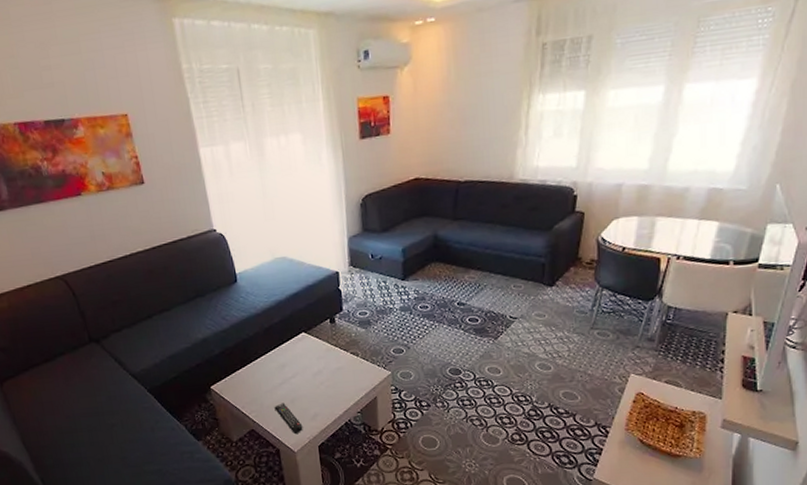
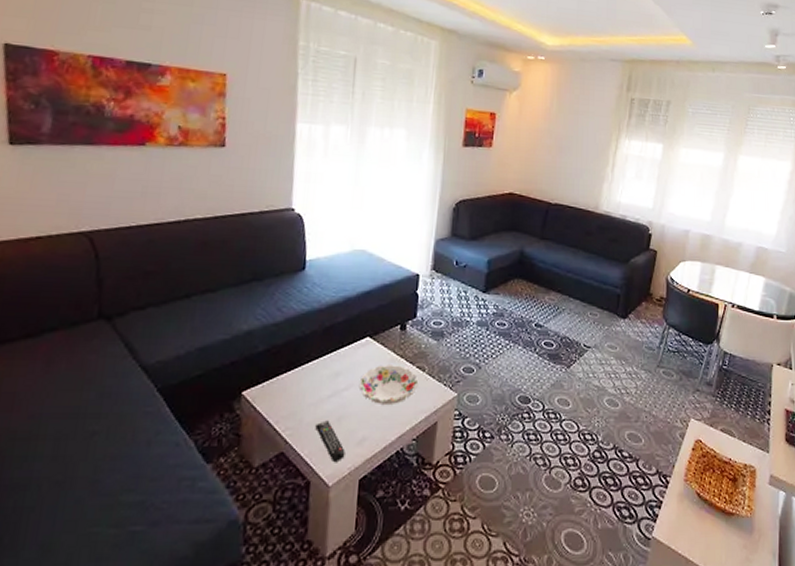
decorative bowl: none [303,353,355,387] -> present [358,365,419,404]

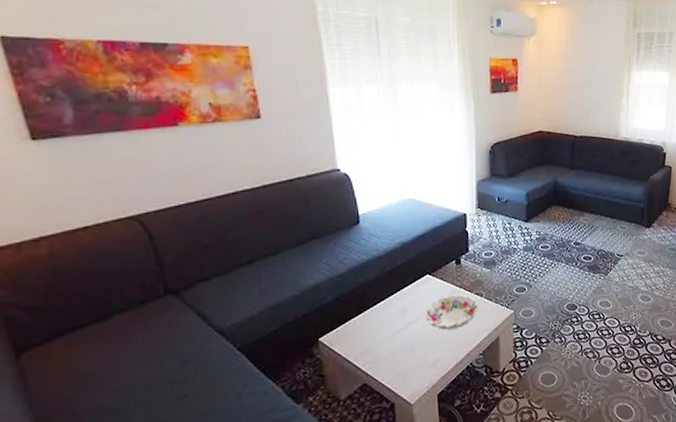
remote control: present [315,420,345,461] -> none [391,350,422,384]

